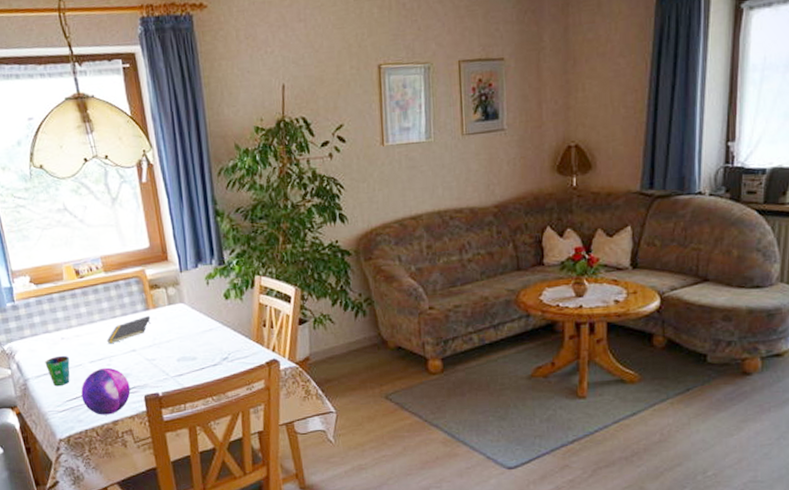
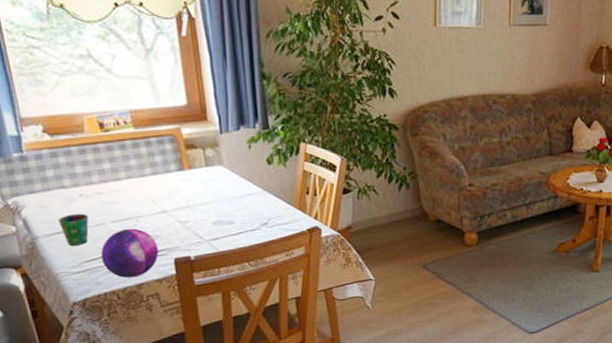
notepad: present [106,315,151,345] -> none [133,176,185,204]

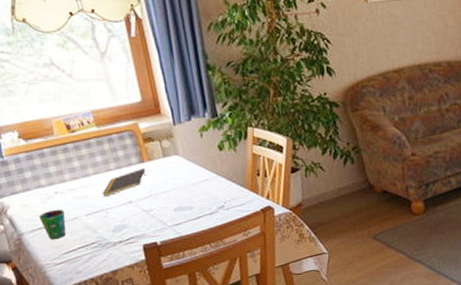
decorative orb: present [101,228,159,278] -> none [78,219,129,266]
notepad: none [133,176,185,204] -> present [102,167,147,197]

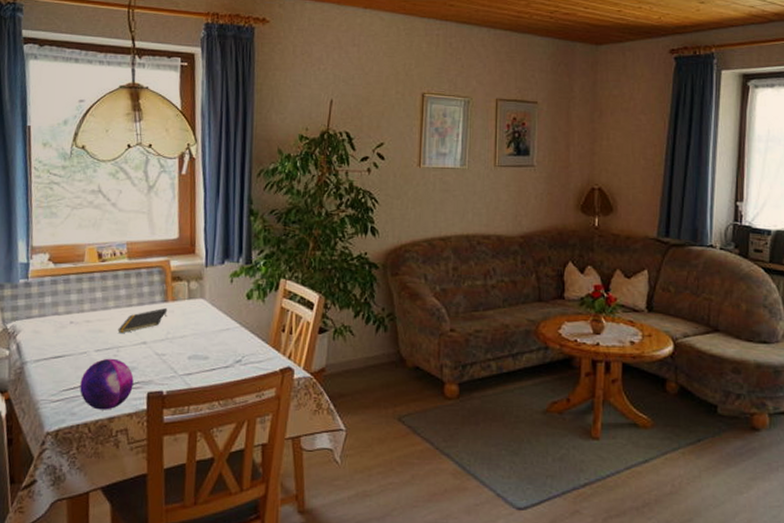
cup: present [39,209,66,239] -> none [47,340,74,373]
decorative orb: none [78,219,129,266] -> present [80,358,134,410]

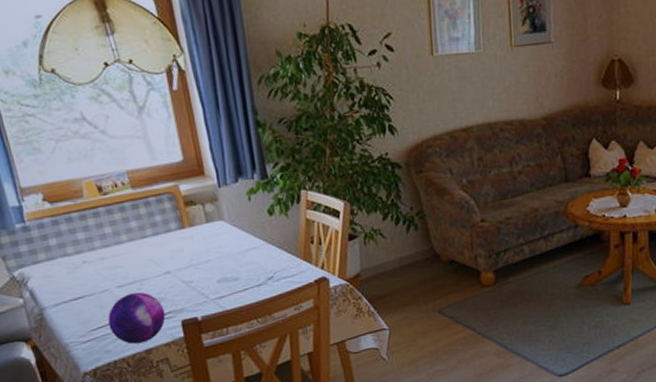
notepad: present [117,307,168,334] -> none [136,234,187,267]

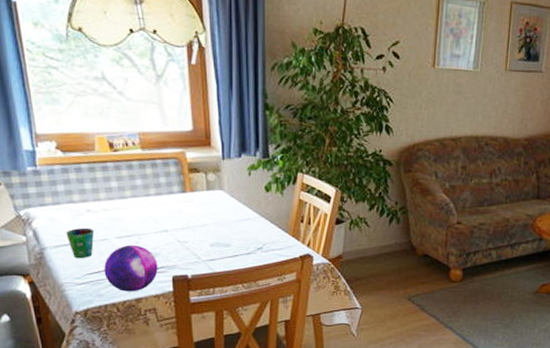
cup: none [64,280,95,314] -> present [66,227,94,258]

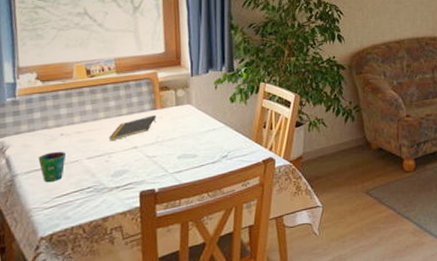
decorative orb: present [104,244,158,292] -> none [73,164,126,212]
notepad: none [137,197,187,222] -> present [108,114,157,141]

